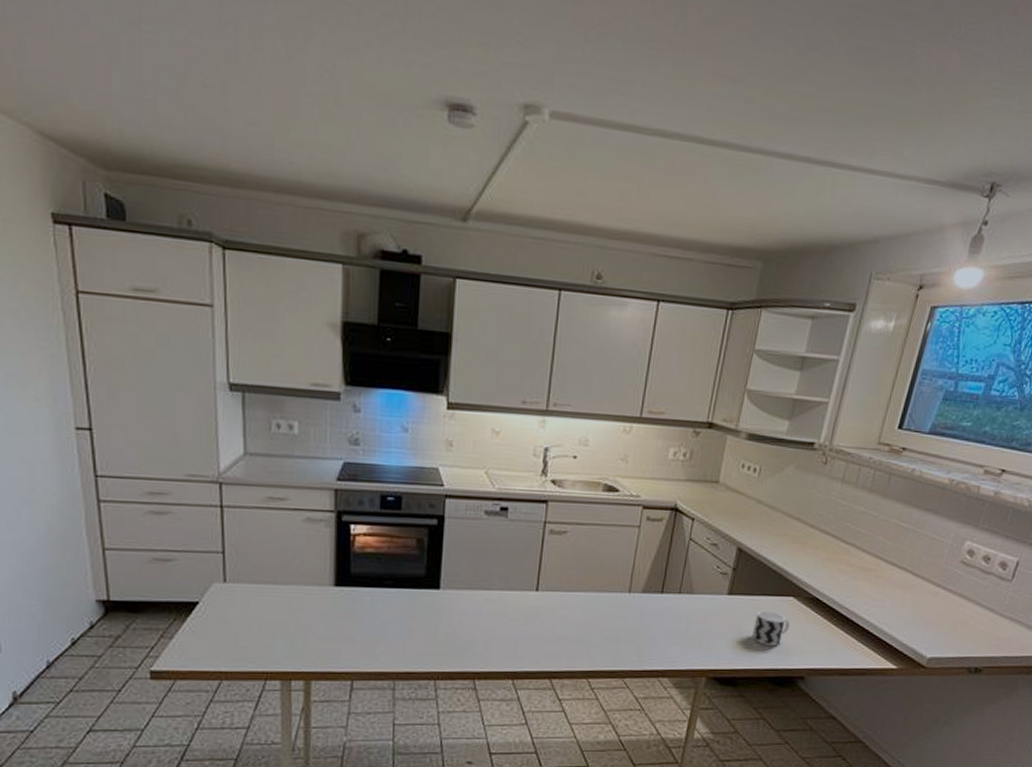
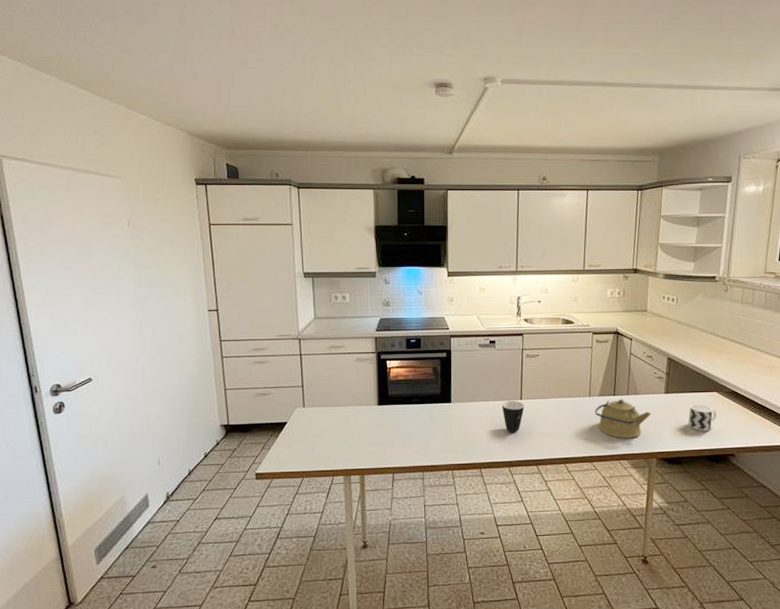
mug: none [509,590,541,635] -> present [501,400,525,433]
kettle: none [634,598,707,651] -> present [595,399,651,439]

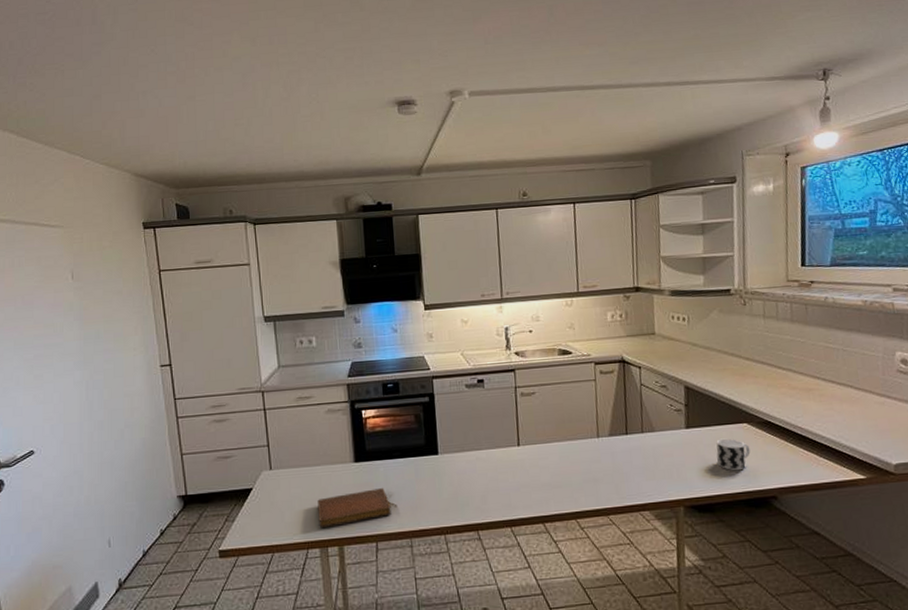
notebook: none [344,428,407,460] -> present [317,488,392,529]
mug: present [501,400,525,433] -> none [496,447,524,486]
kettle: present [595,399,651,439] -> none [605,437,672,485]

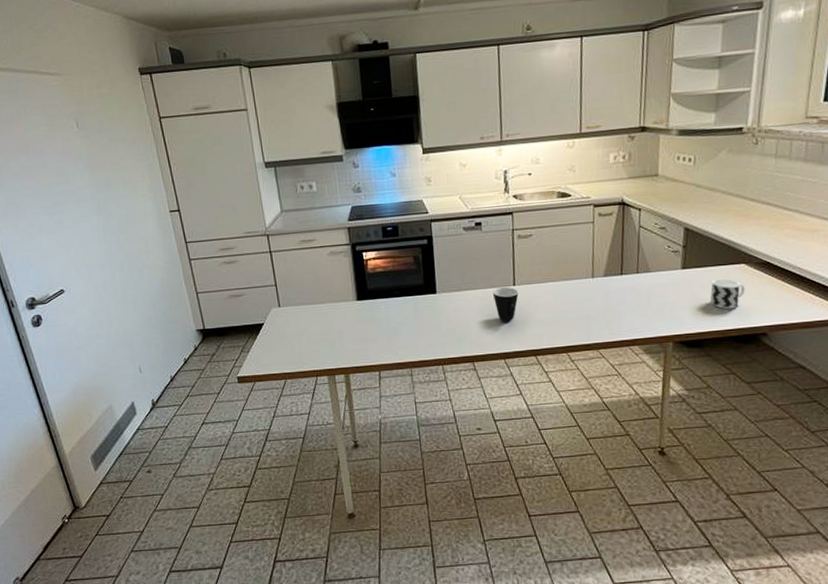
notebook: present [317,488,392,529] -> none [324,324,393,359]
mug: none [496,447,524,486] -> present [492,286,519,322]

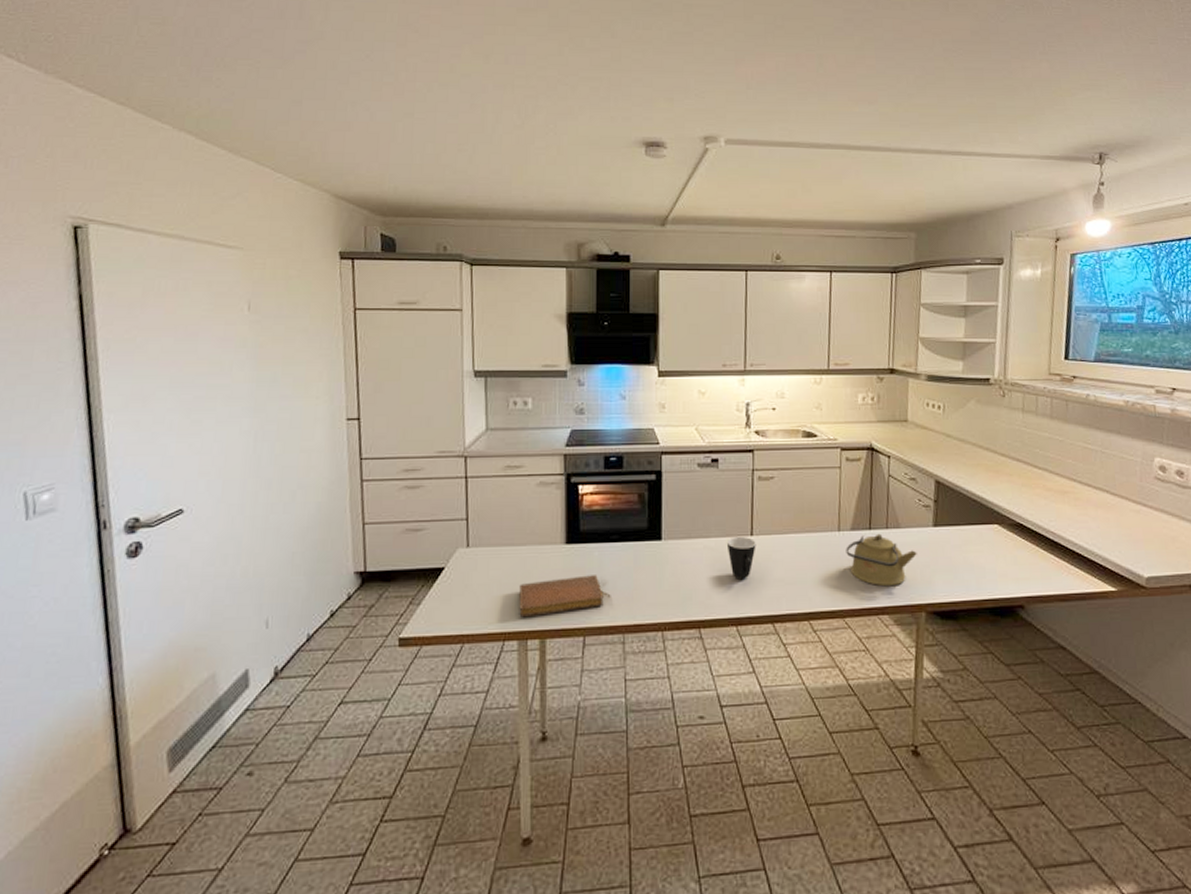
notebook: none [324,324,393,359] -> present [519,575,604,618]
kettle: none [599,278,666,322] -> present [846,533,917,587]
cup: present [710,278,745,310] -> none [963,539,1000,576]

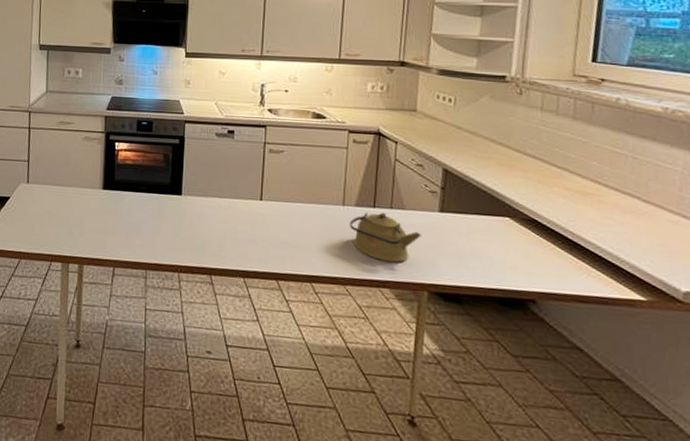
notebook: present [519,575,604,618] -> none [63,217,131,245]
mug: present [726,536,756,579] -> none [238,199,265,238]

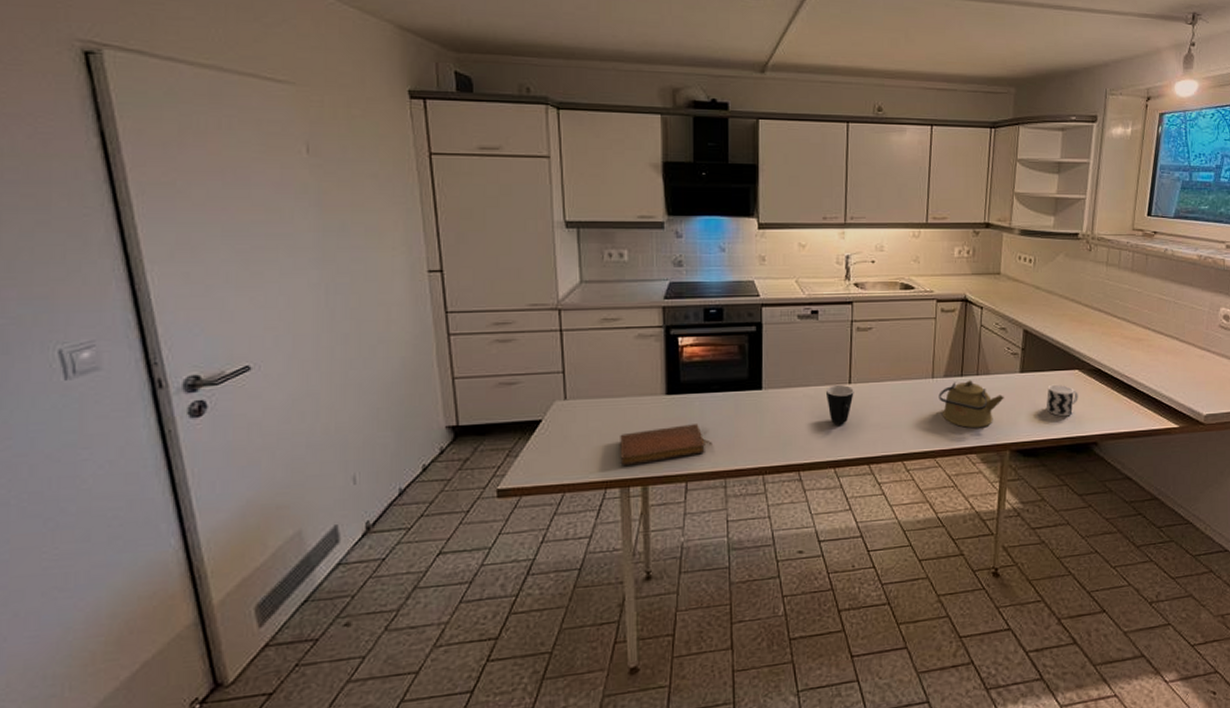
notebook: none [63,217,131,245] -> present [620,424,705,467]
mug: none [238,199,265,238] -> present [825,384,854,425]
cup: none [470,229,510,266] -> present [1046,384,1078,417]

